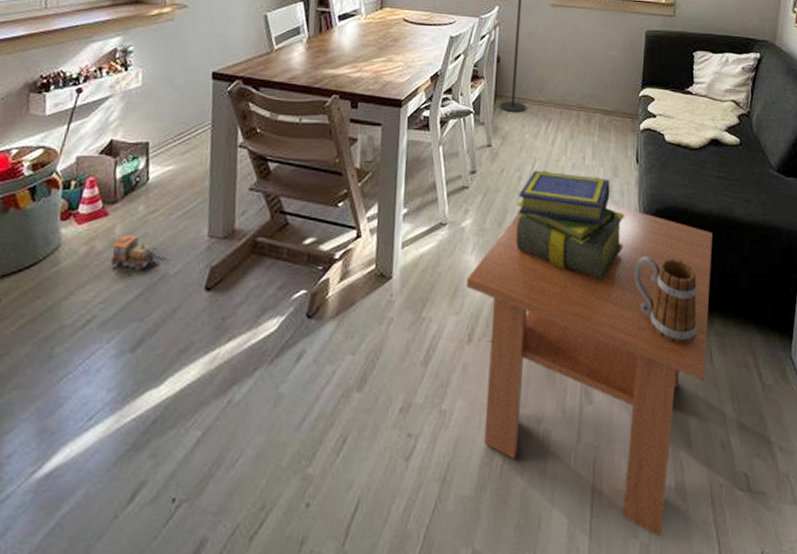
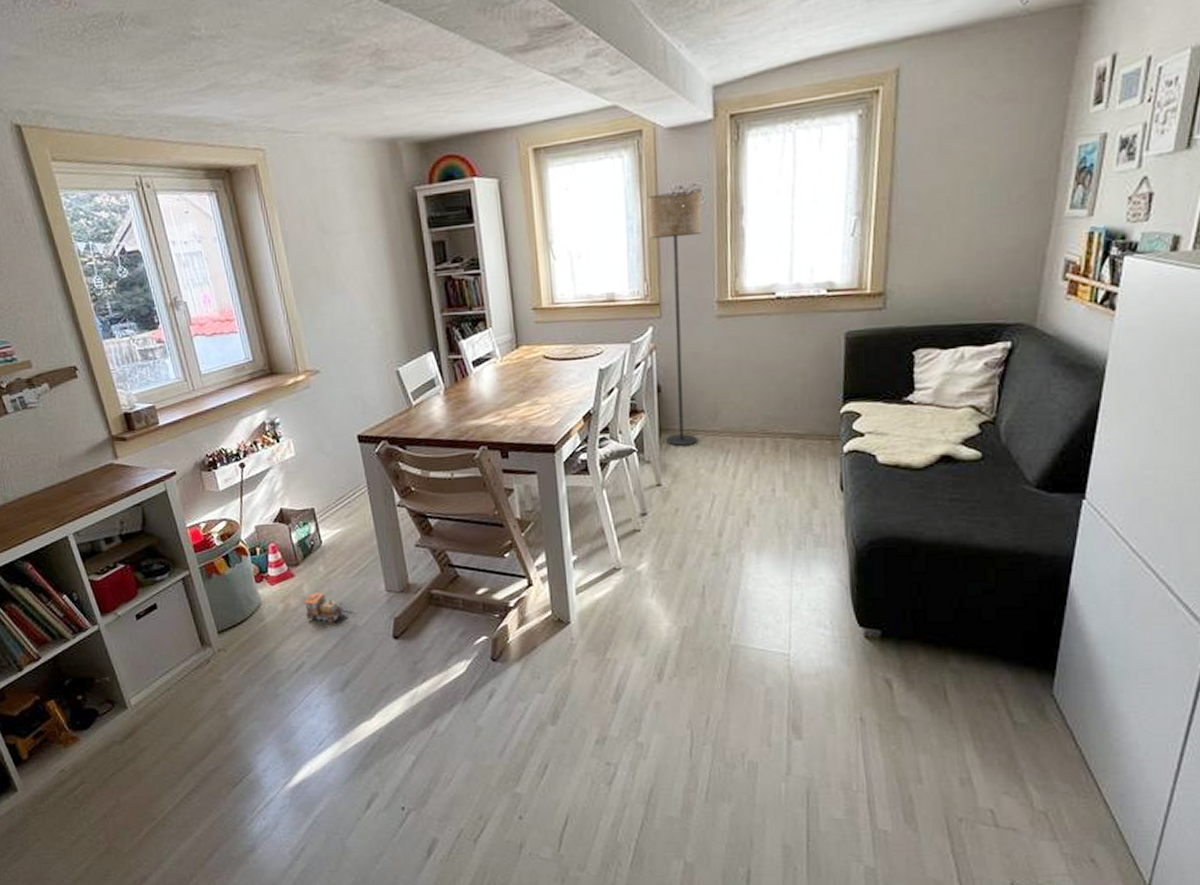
coffee table: present [466,203,712,538] -> none [649,537,945,863]
stack of books: present [515,170,624,281] -> none [697,506,829,619]
mug: present [634,257,697,344] -> none [843,592,926,682]

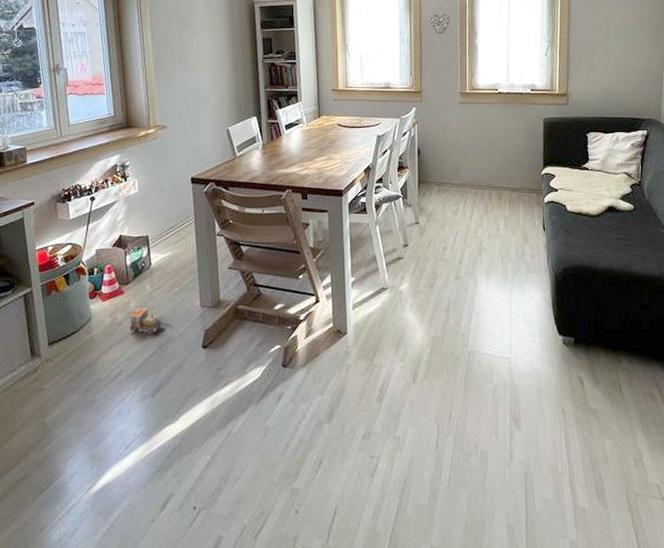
floor lamp: present [647,190,702,446] -> none [414,18,450,194]

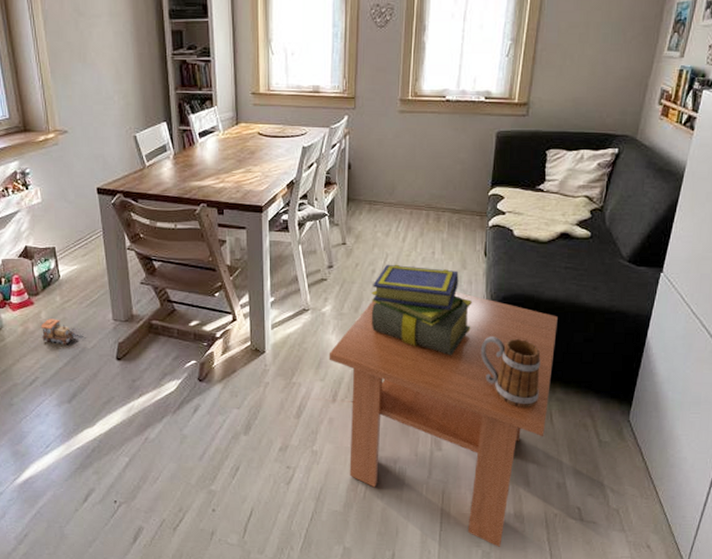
coffee table: none [407,265,616,537] -> present [328,292,558,548]
stack of books: none [444,241,537,329] -> present [371,264,472,356]
mug: none [548,308,607,379] -> present [480,337,541,407]

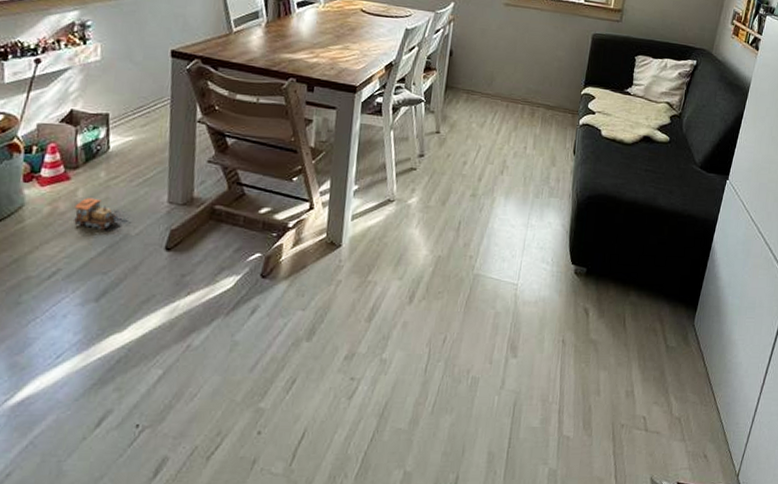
coffee table: present [328,292,558,548] -> none [409,189,636,465]
stack of books: present [371,264,472,356] -> none [457,156,558,255]
mug: present [480,337,541,407] -> none [562,236,619,311]

